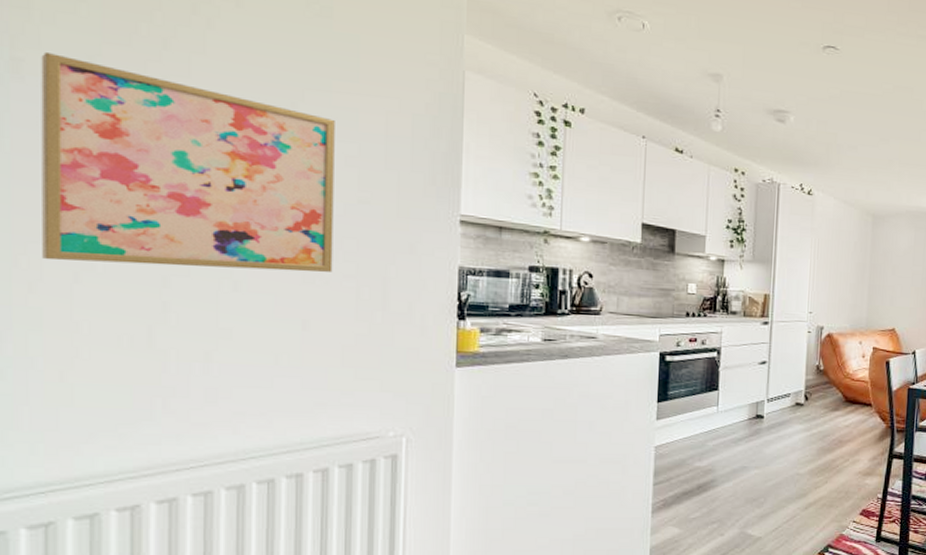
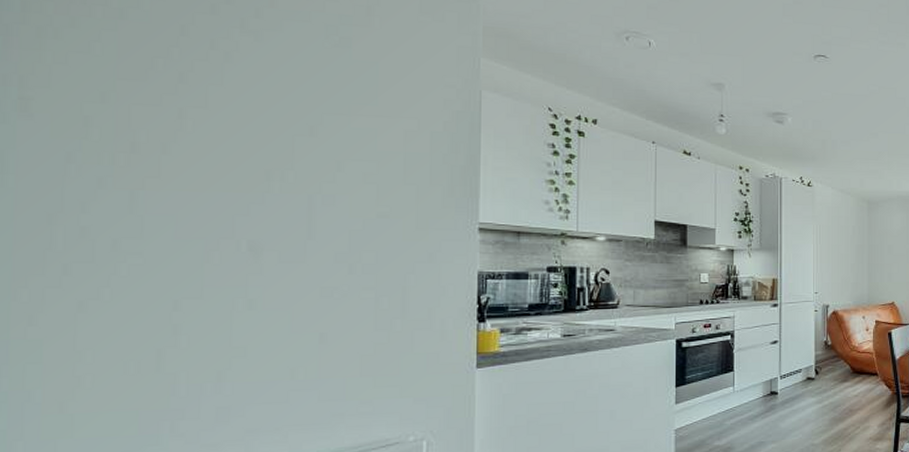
wall art: present [41,53,335,272] -> none [45,91,354,292]

